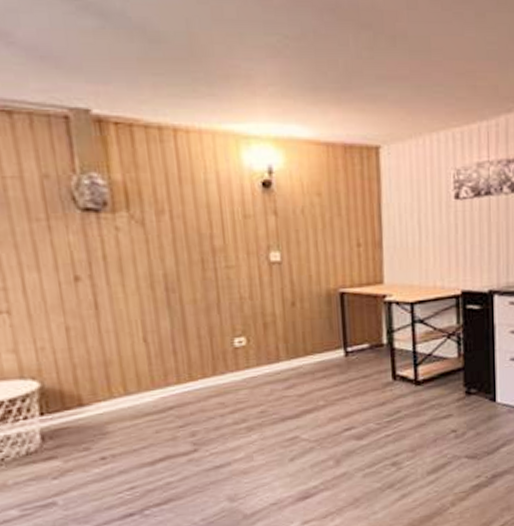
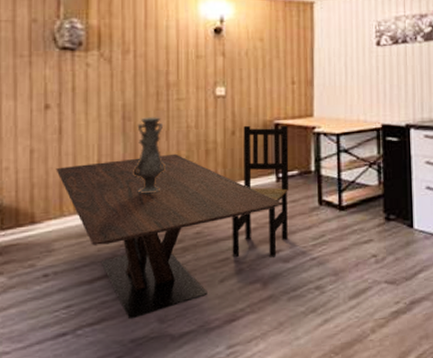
dining table: none [97,328,353,499] -> present [56,153,282,320]
vase: none [183,286,222,372] -> present [133,116,167,193]
dining chair: none [298,294,360,435] -> present [232,125,289,258]

